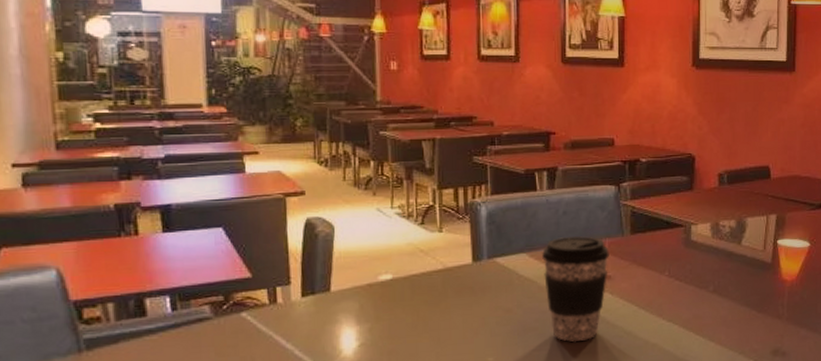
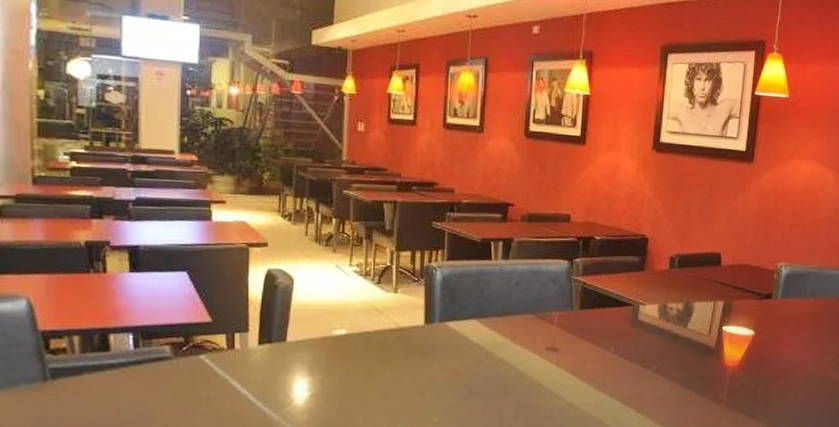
coffee cup: present [542,236,609,342] -> none [492,307,558,410]

